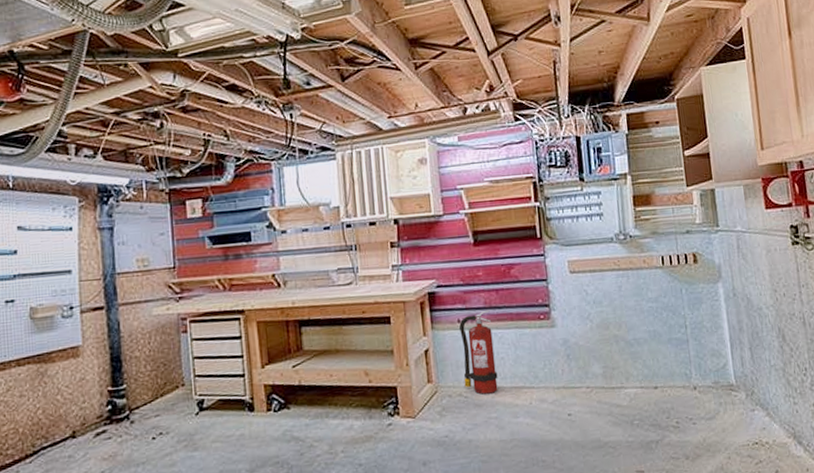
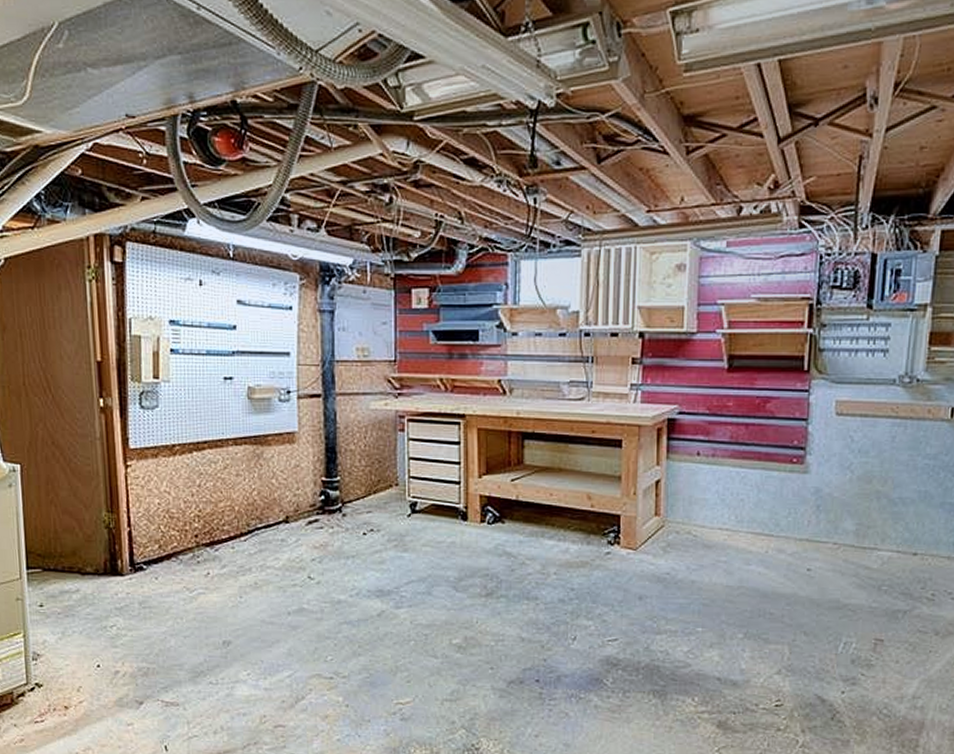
fire extinguisher: present [459,310,498,395] -> none [695,445,735,536]

